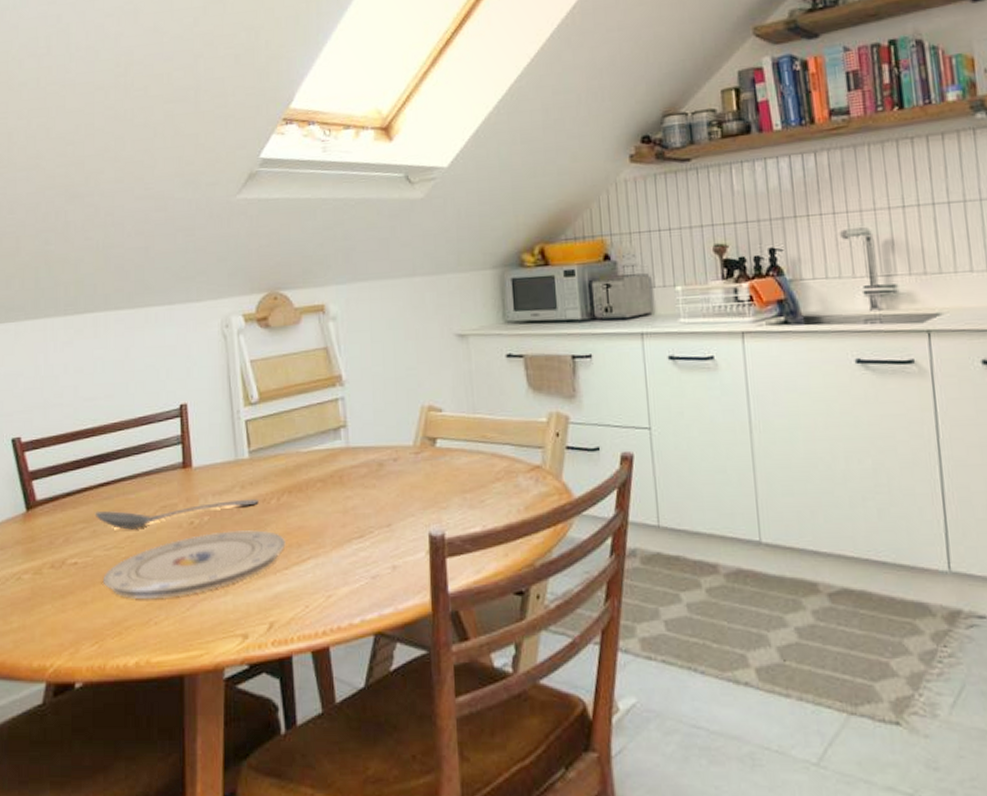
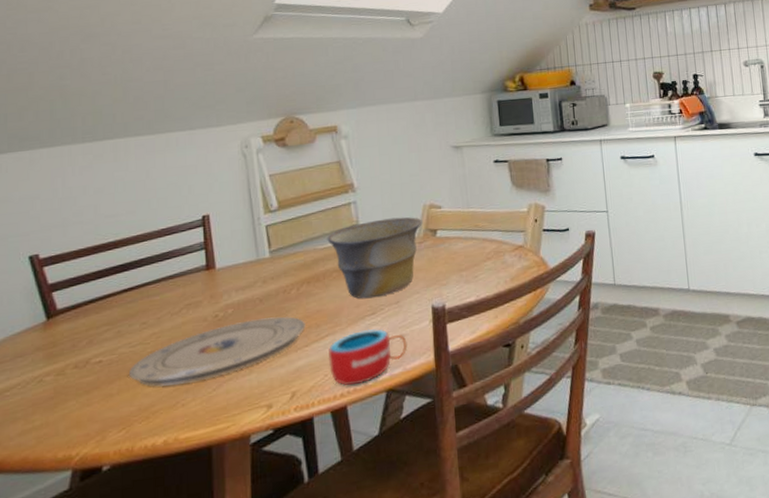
stirrer: present [95,498,259,530] -> none [119,290,280,328]
mug: none [309,556,400,623] -> present [328,329,408,386]
bowl: none [311,419,420,518] -> present [327,217,422,299]

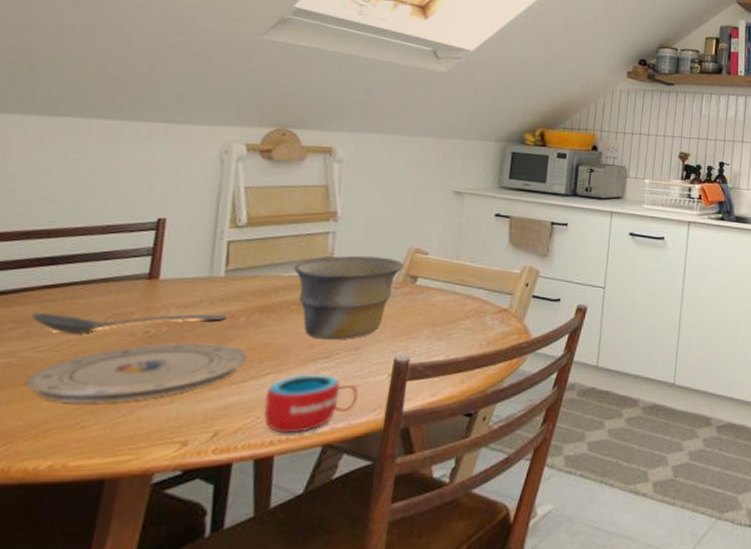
stirrer: none [119,290,280,328] -> present [31,312,227,334]

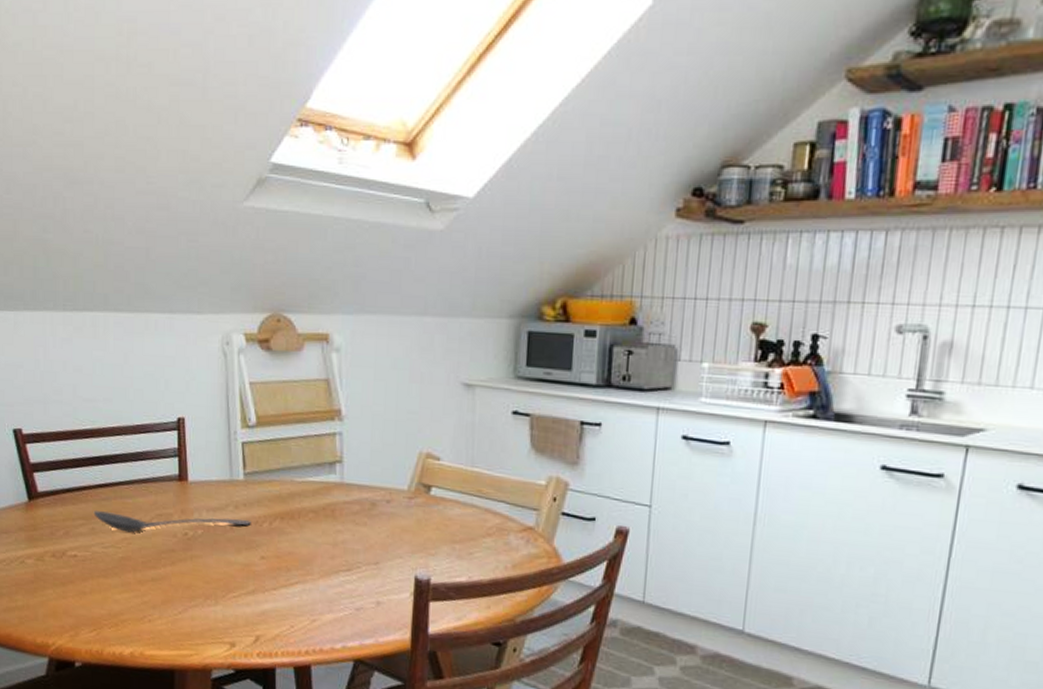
plate: present [27,343,248,403] -> none [101,546,275,600]
mug: present [263,374,358,434] -> none [296,586,383,646]
bowl: present [293,255,404,340] -> none [306,460,416,553]

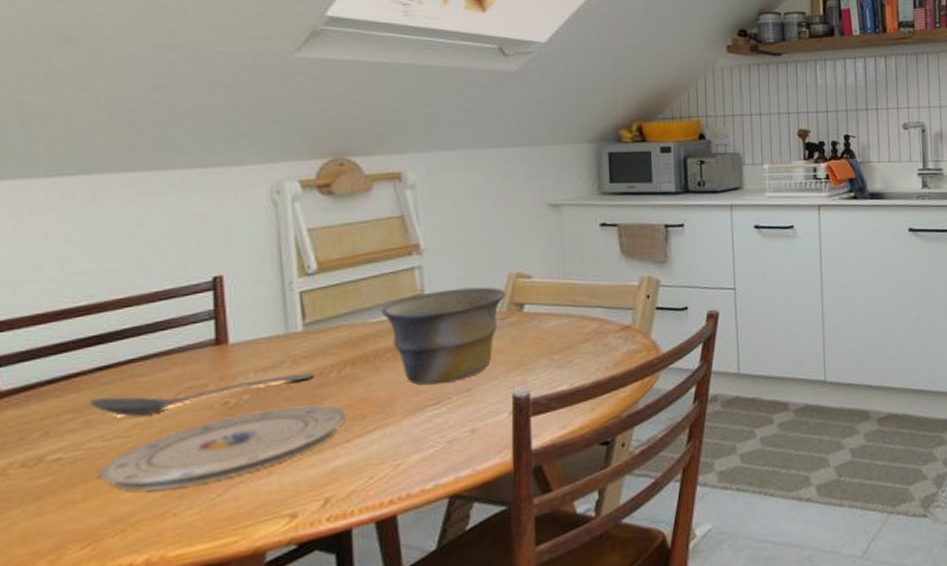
plate: none [101,546,275,600] -> present [100,405,347,492]
bowl: none [306,460,416,553] -> present [381,287,506,385]

